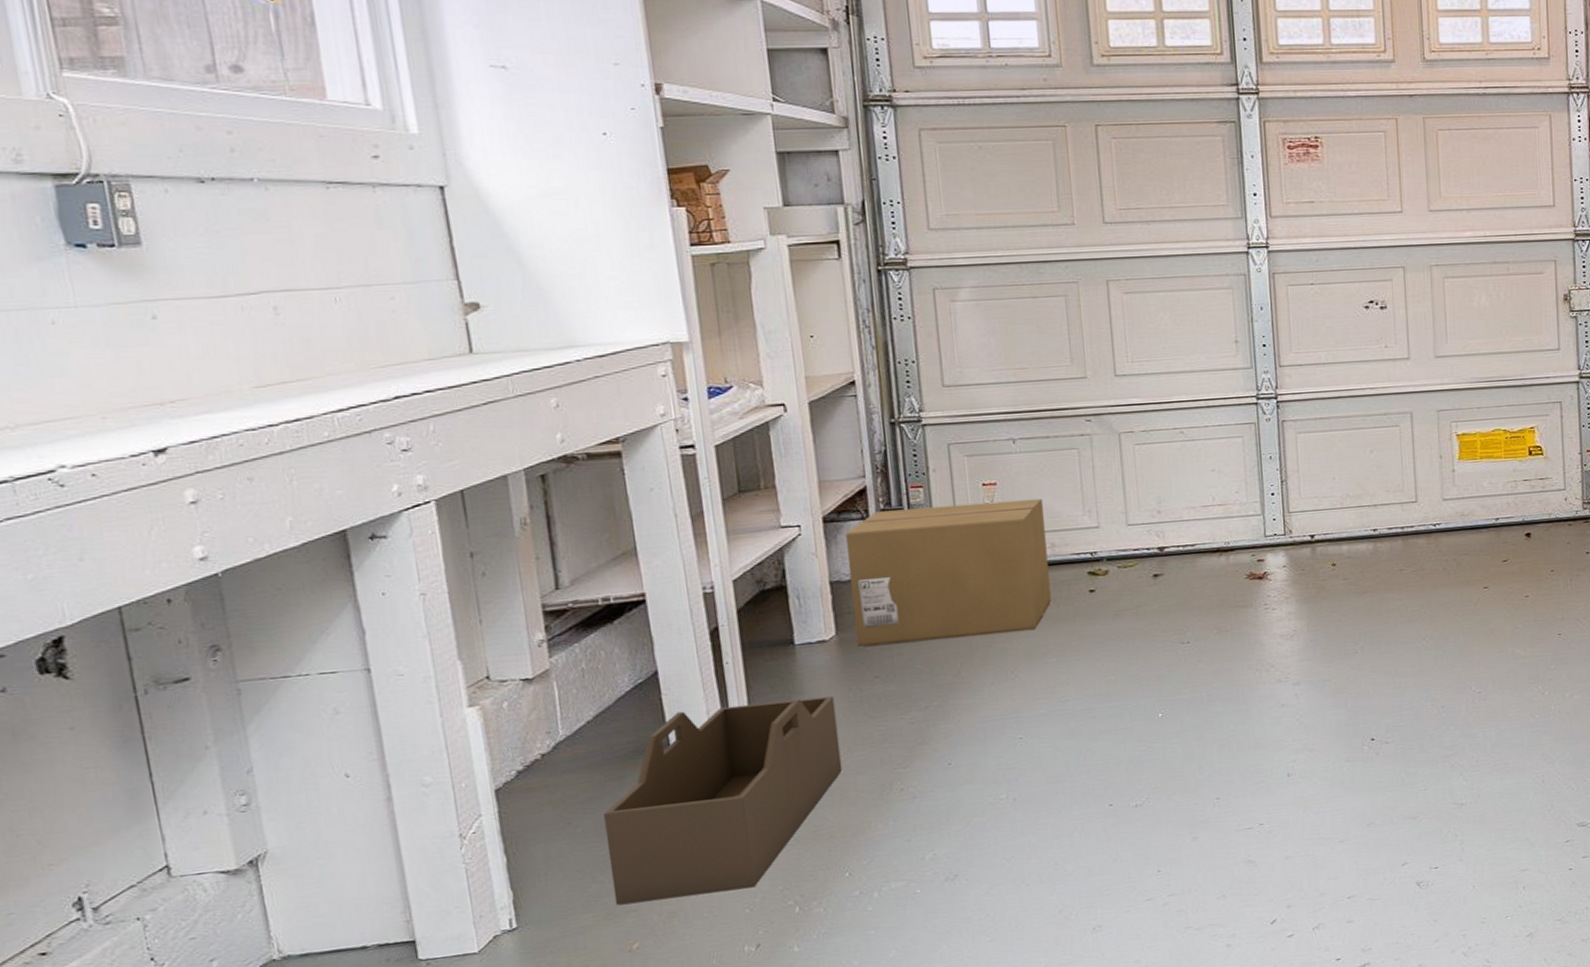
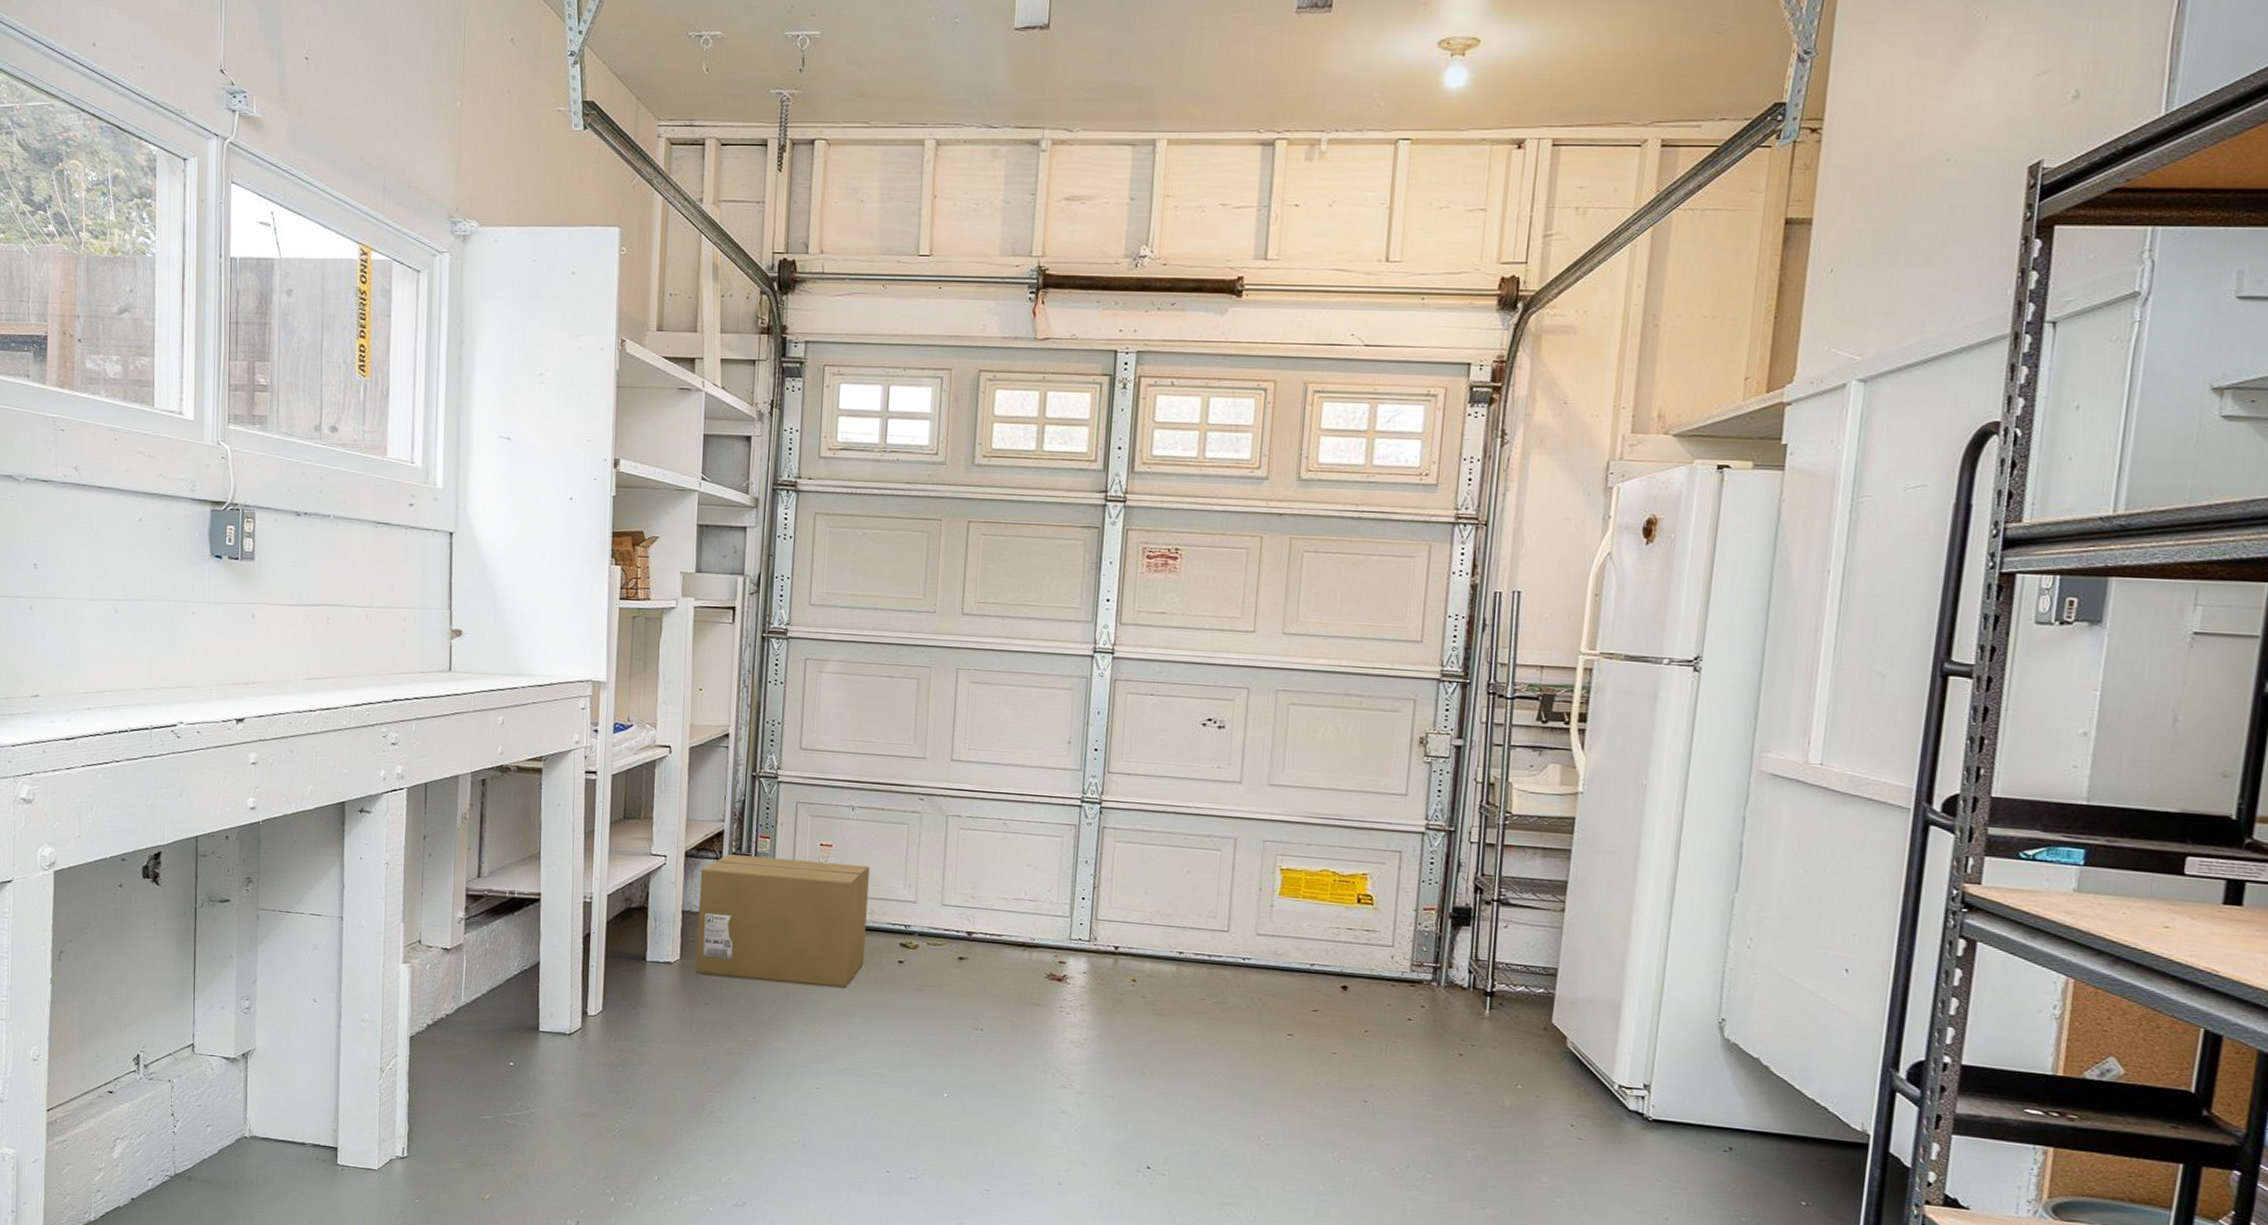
tool box: present [603,696,843,906] -> none [478,1001,670,1170]

